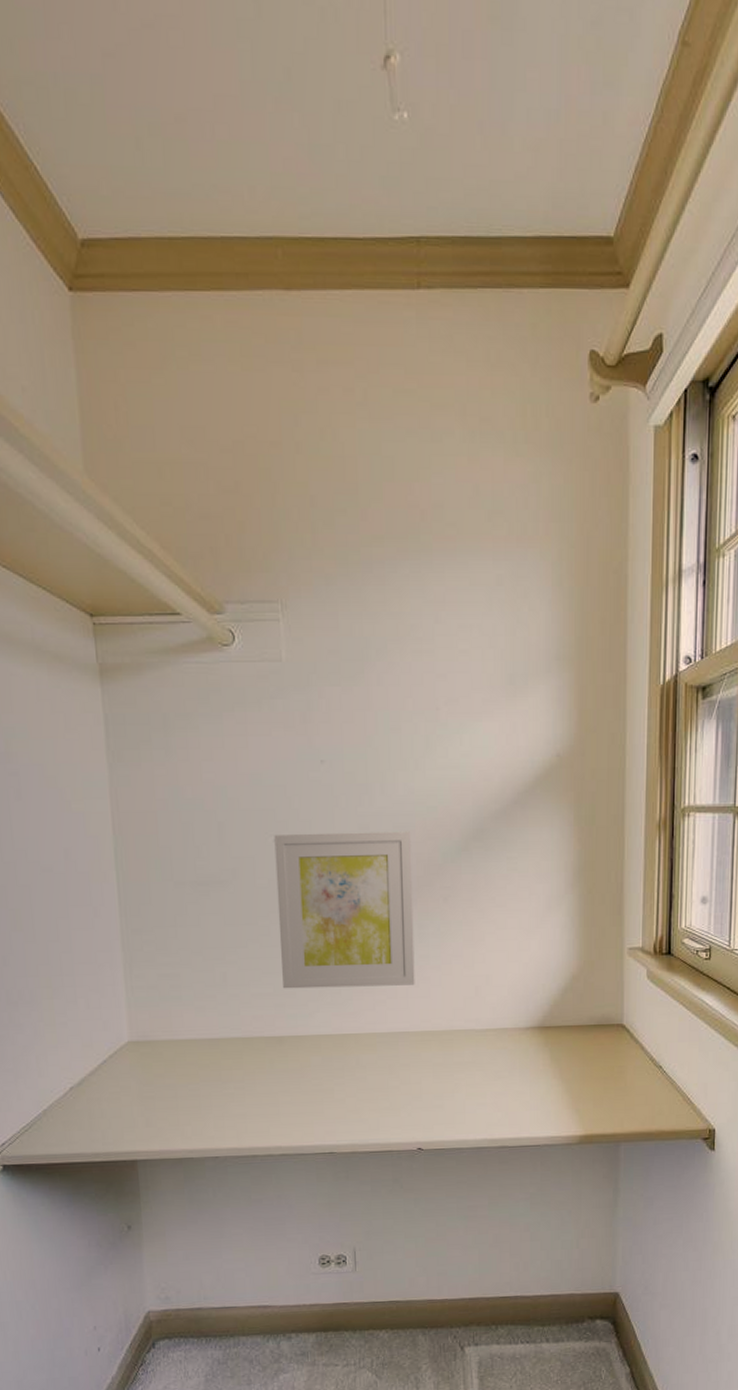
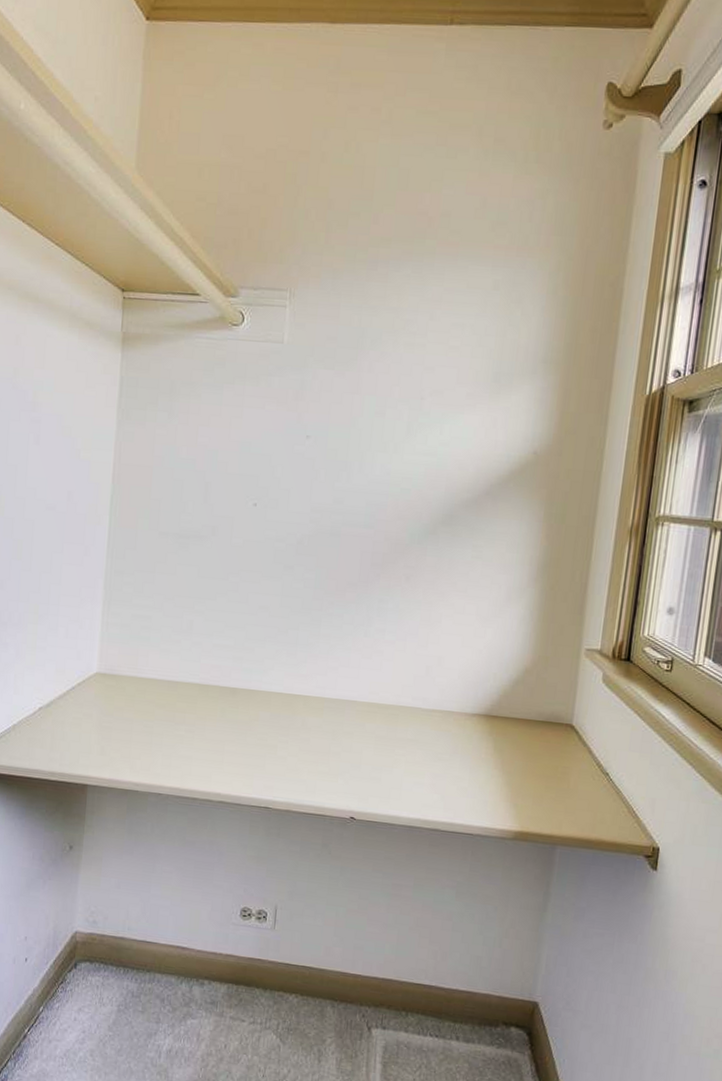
wall art: present [274,831,415,989] -> none [243,499,383,657]

